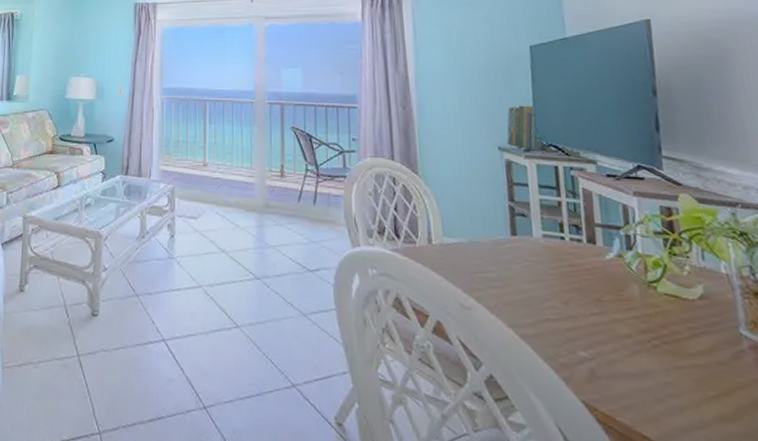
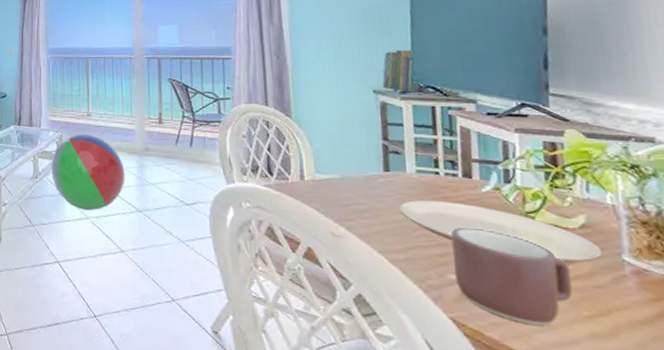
beach ball: none [161,186,243,277] -> present [51,134,125,210]
plate: none [527,268,721,338] -> present [399,200,602,263]
mug: none [578,297,698,408] -> present [451,227,573,326]

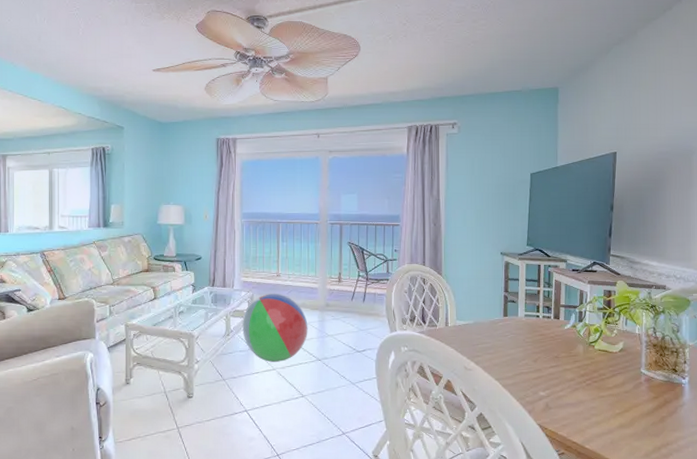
books: present [383,49,461,97] -> none [508,220,558,257]
plate: present [399,200,602,263] -> none [512,338,630,377]
mug: present [451,227,573,326] -> none [543,356,612,423]

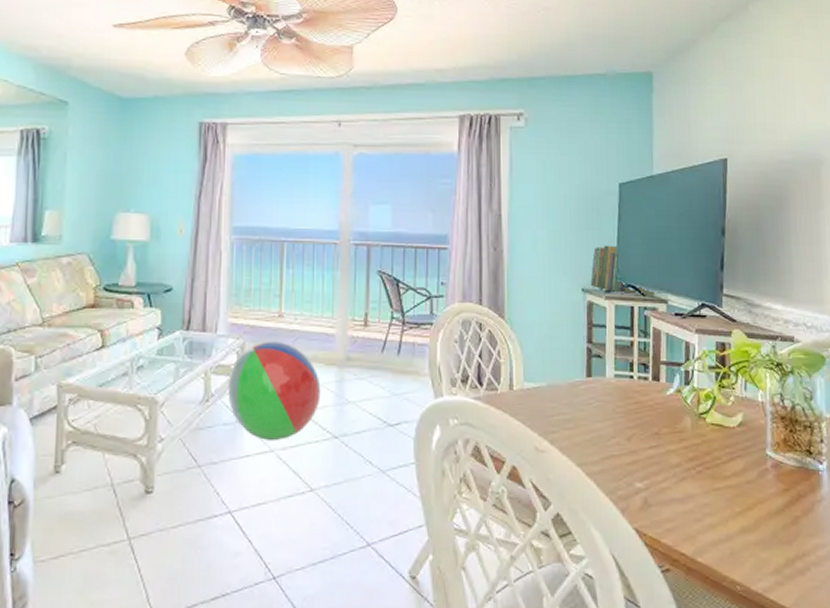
books: none [508,220,558,257] -> present [591,245,656,296]

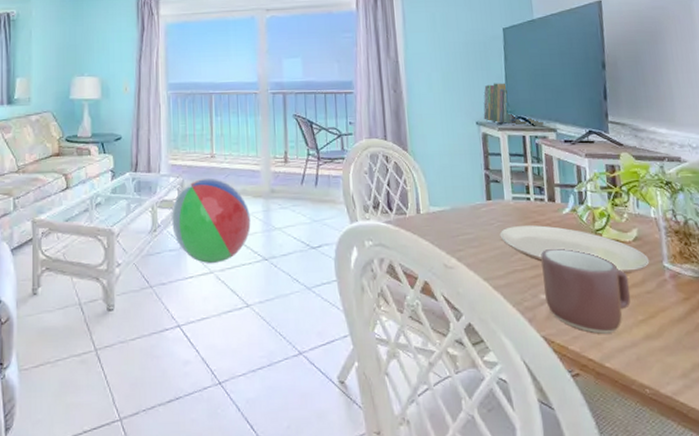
plate: none [598,407,753,462] -> present [499,225,650,274]
mug: none [640,432,730,526] -> present [541,248,631,334]

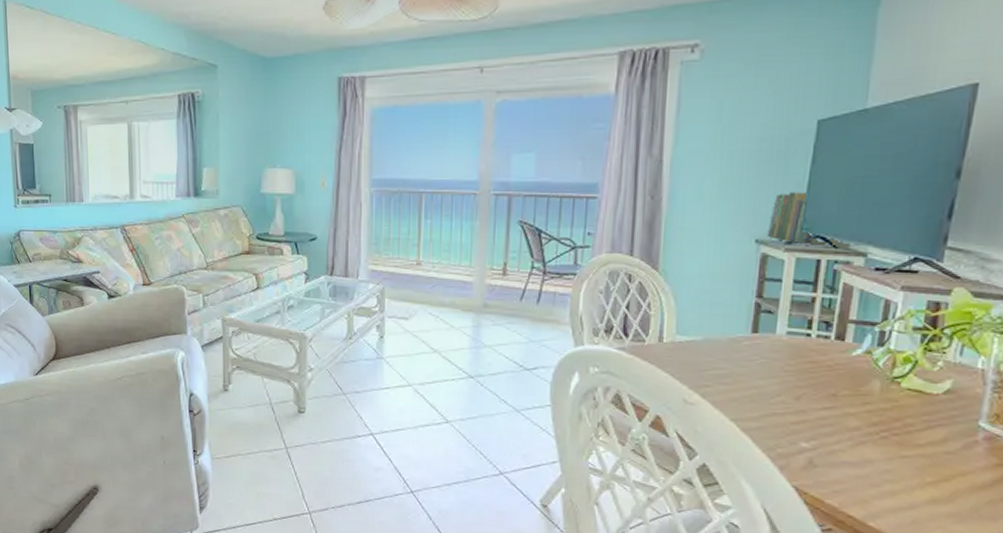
beach ball: present [172,177,251,263] -> none [369,286,458,376]
plate: present [499,225,650,274] -> none [761,365,960,430]
mug: present [541,248,631,334] -> none [806,393,925,492]

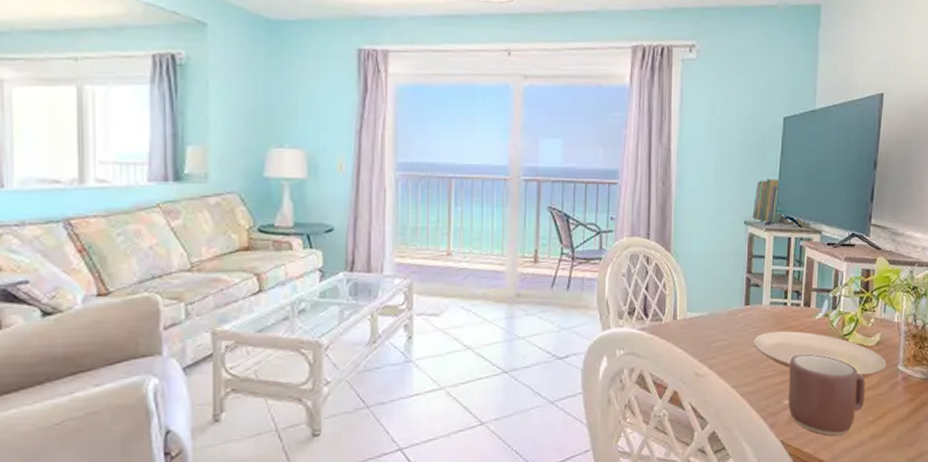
plate: none [761,365,960,430] -> present [753,331,887,378]
mug: none [806,393,925,492] -> present [789,353,866,436]

